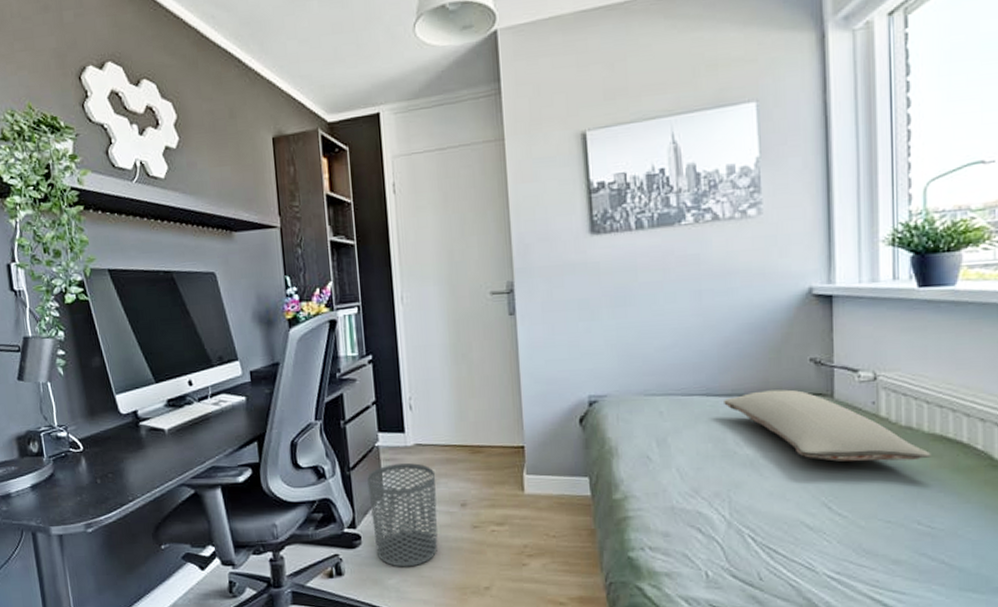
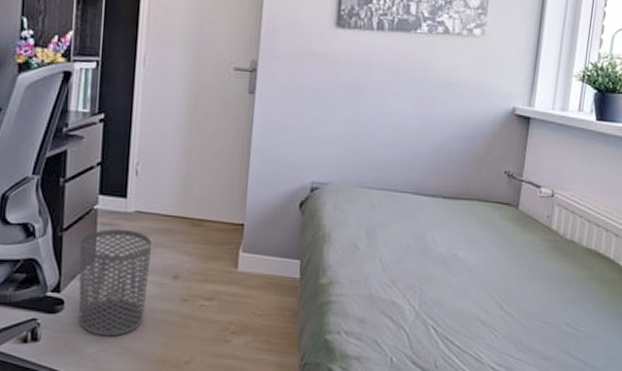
pillow: present [724,389,931,462] -> none [429,195,586,270]

